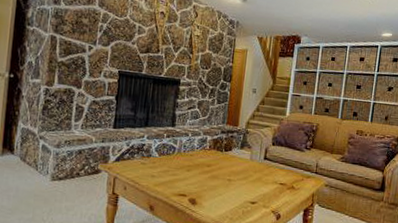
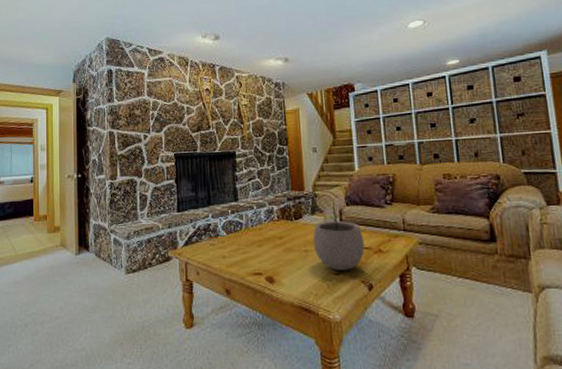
plant pot: none [237,145,282,201] -> present [313,207,365,270]

